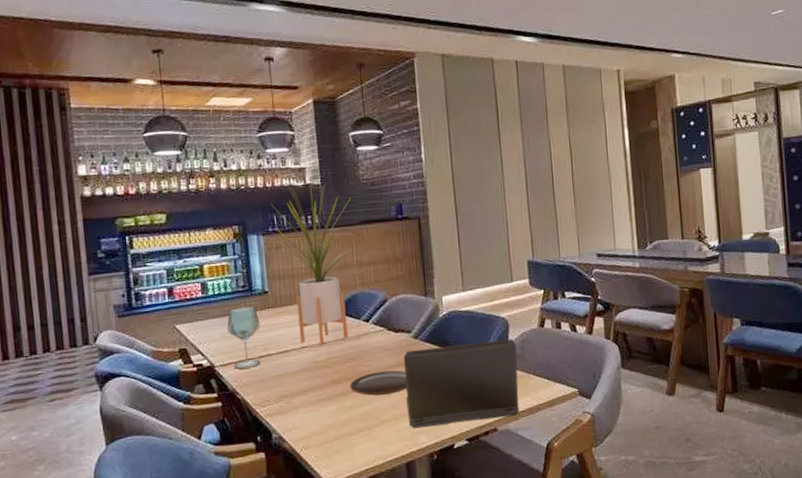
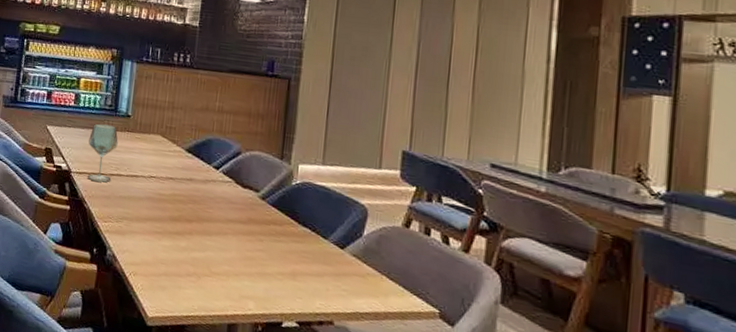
house plant: present [271,183,353,346] -> none [146,22,224,181]
plate: present [350,370,408,396] -> none [187,220,247,249]
laptop computer: present [403,339,519,428] -> none [239,209,373,315]

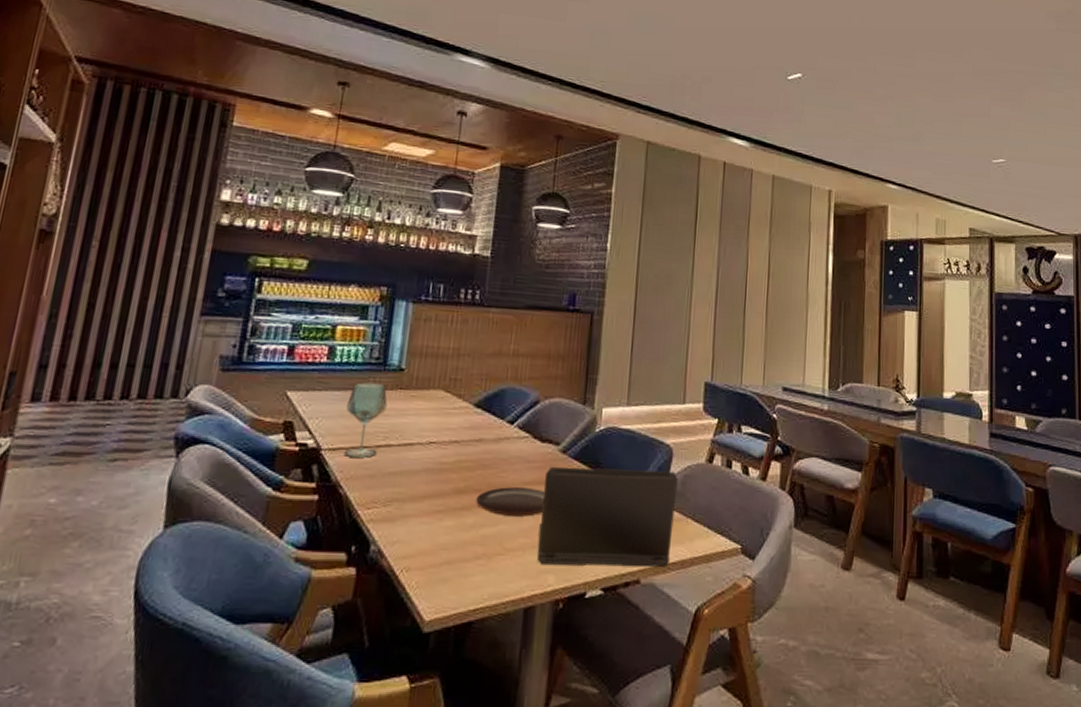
plate: none [187,220,247,249] -> present [476,487,546,517]
laptop computer: none [239,209,373,315] -> present [537,466,678,567]

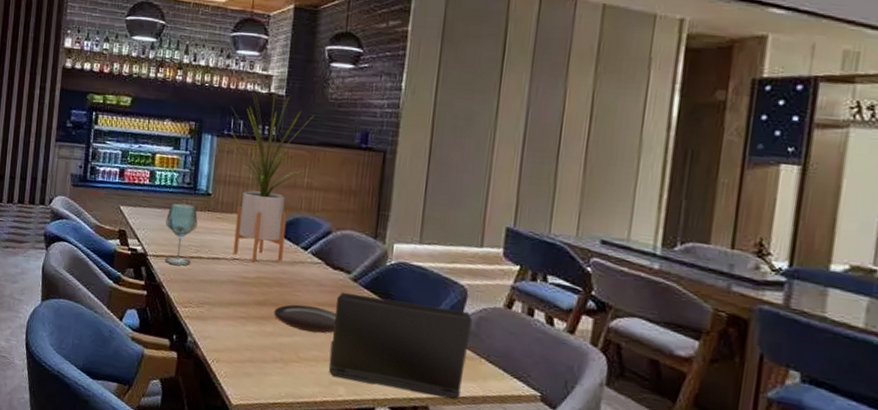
house plant: none [424,252,520,445] -> present [227,91,314,263]

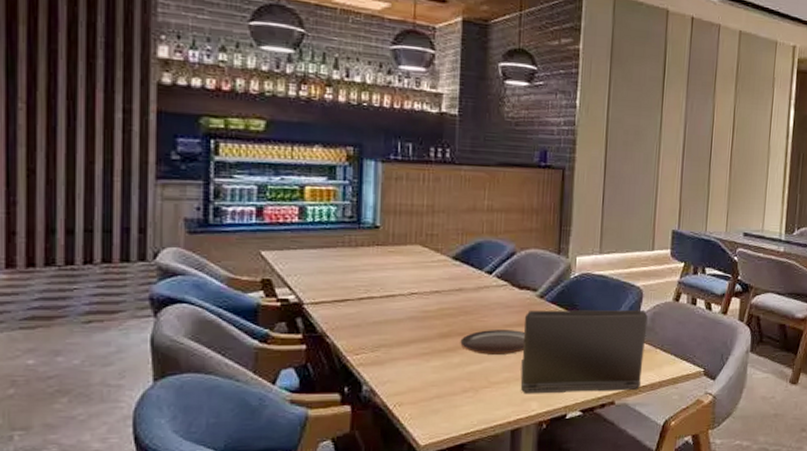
wine glass: present [164,203,198,266] -> none [324,240,365,311]
house plant: present [227,91,314,263] -> none [396,111,490,295]

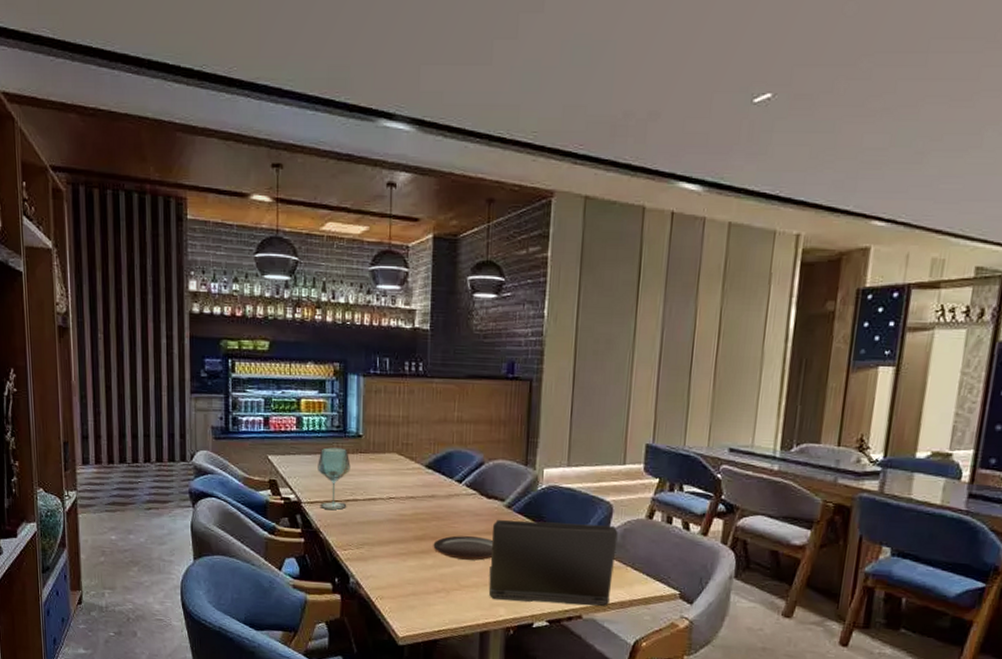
wine glass: none [324,240,365,311] -> present [318,447,351,510]

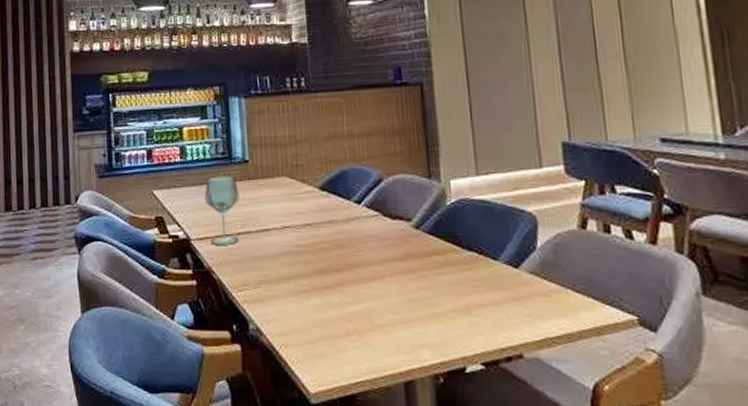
plate: present [433,535,494,561] -> none [337,265,407,293]
laptop computer: present [489,519,618,606] -> none [401,241,553,342]

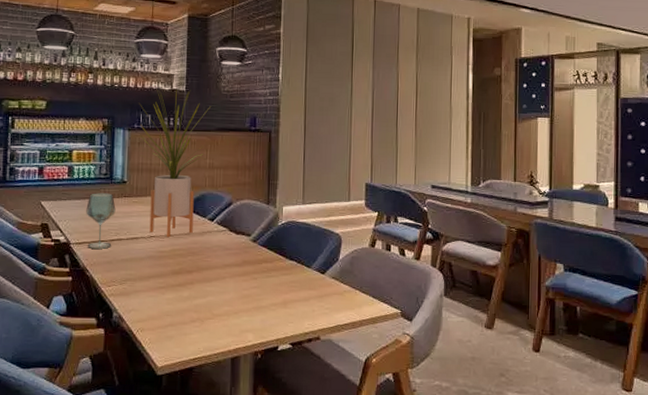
house plant: none [254,41,343,228] -> present [139,89,211,238]

